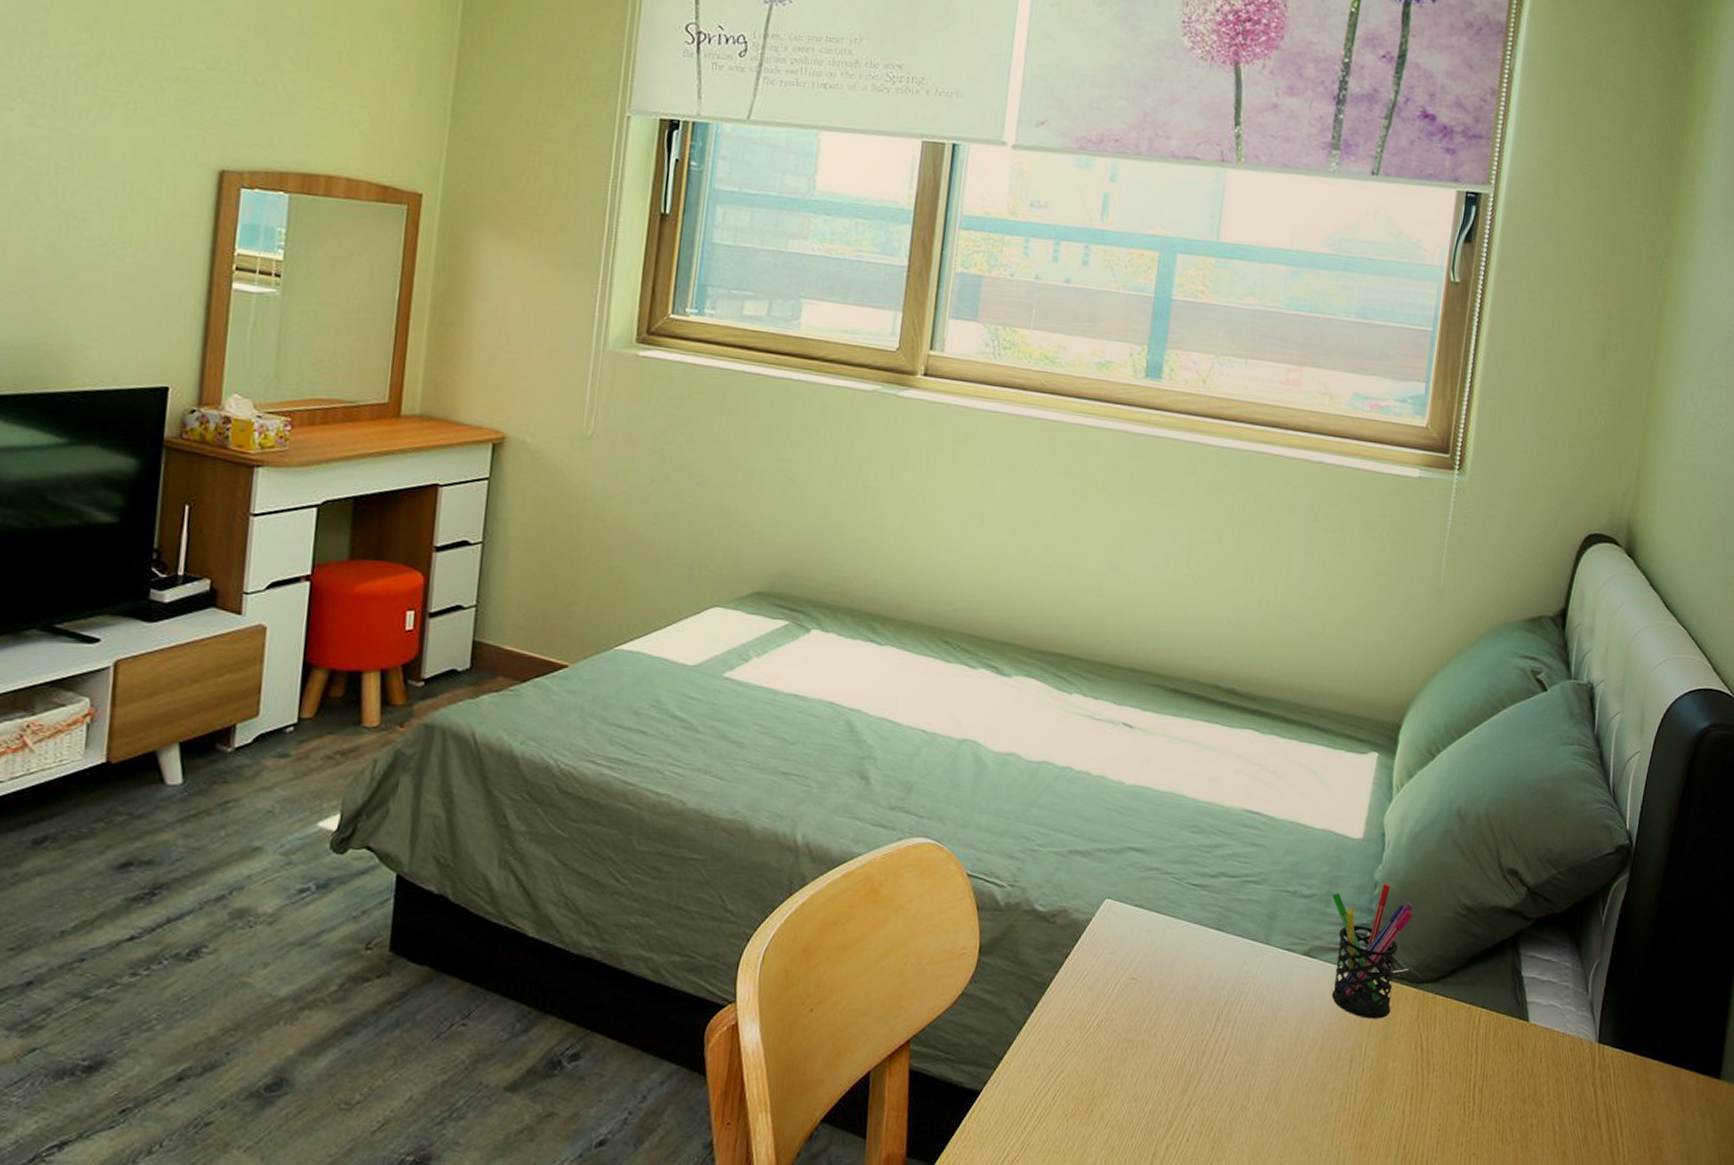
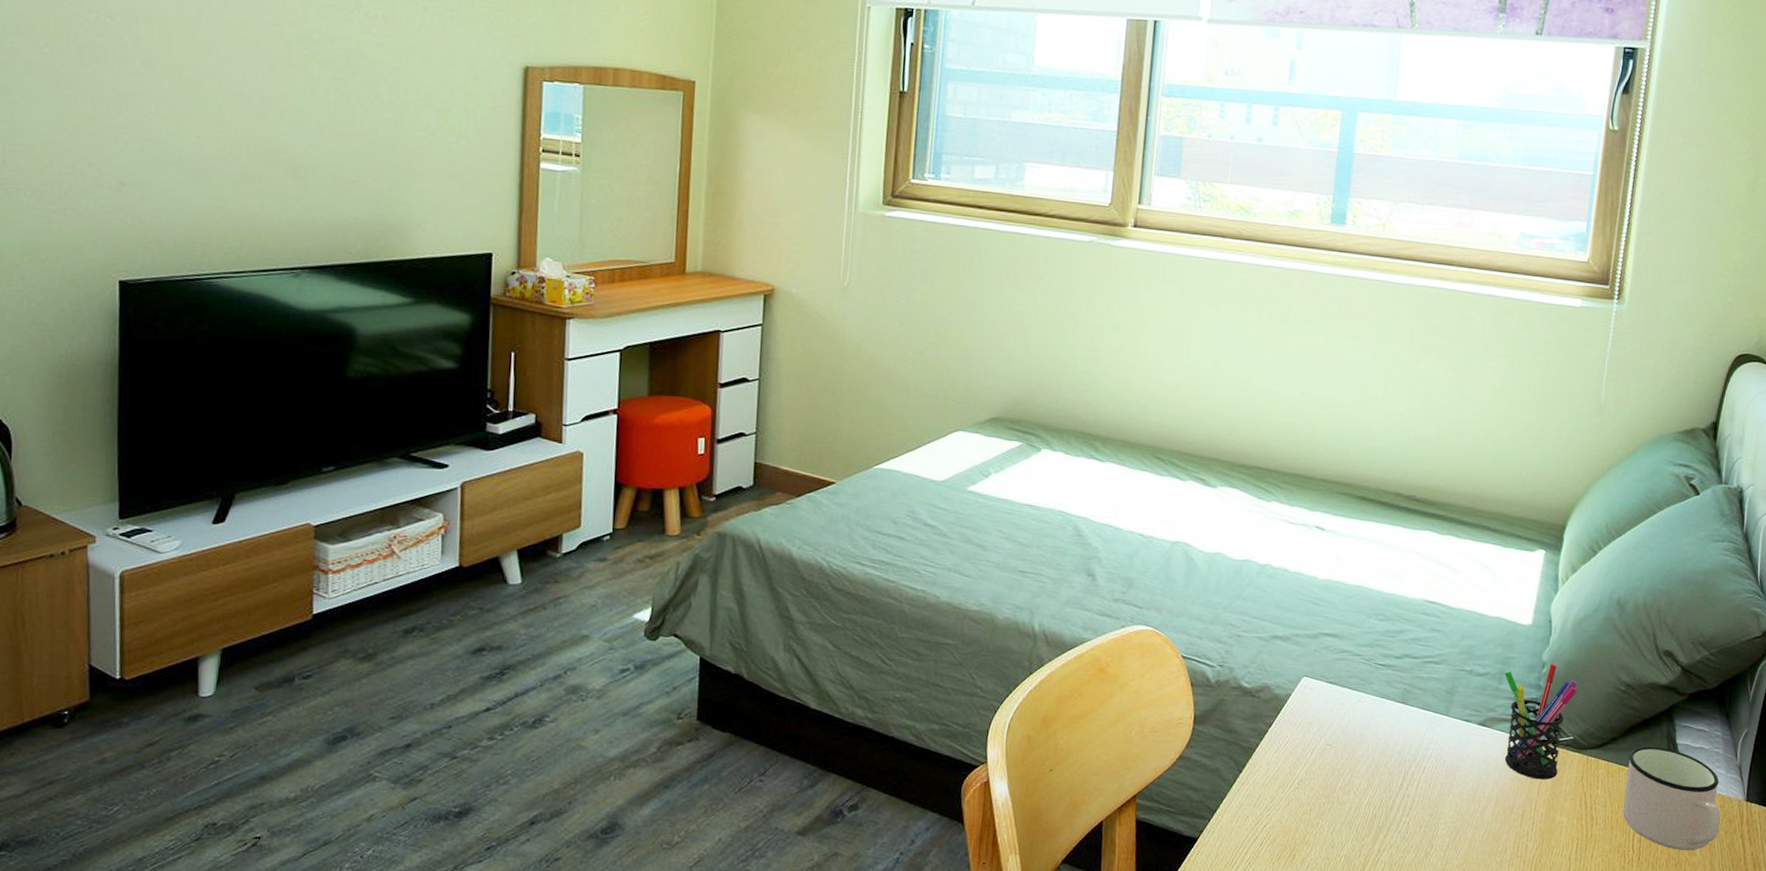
mug: none [1462,979,1571,1102] -> present [1623,746,1721,851]

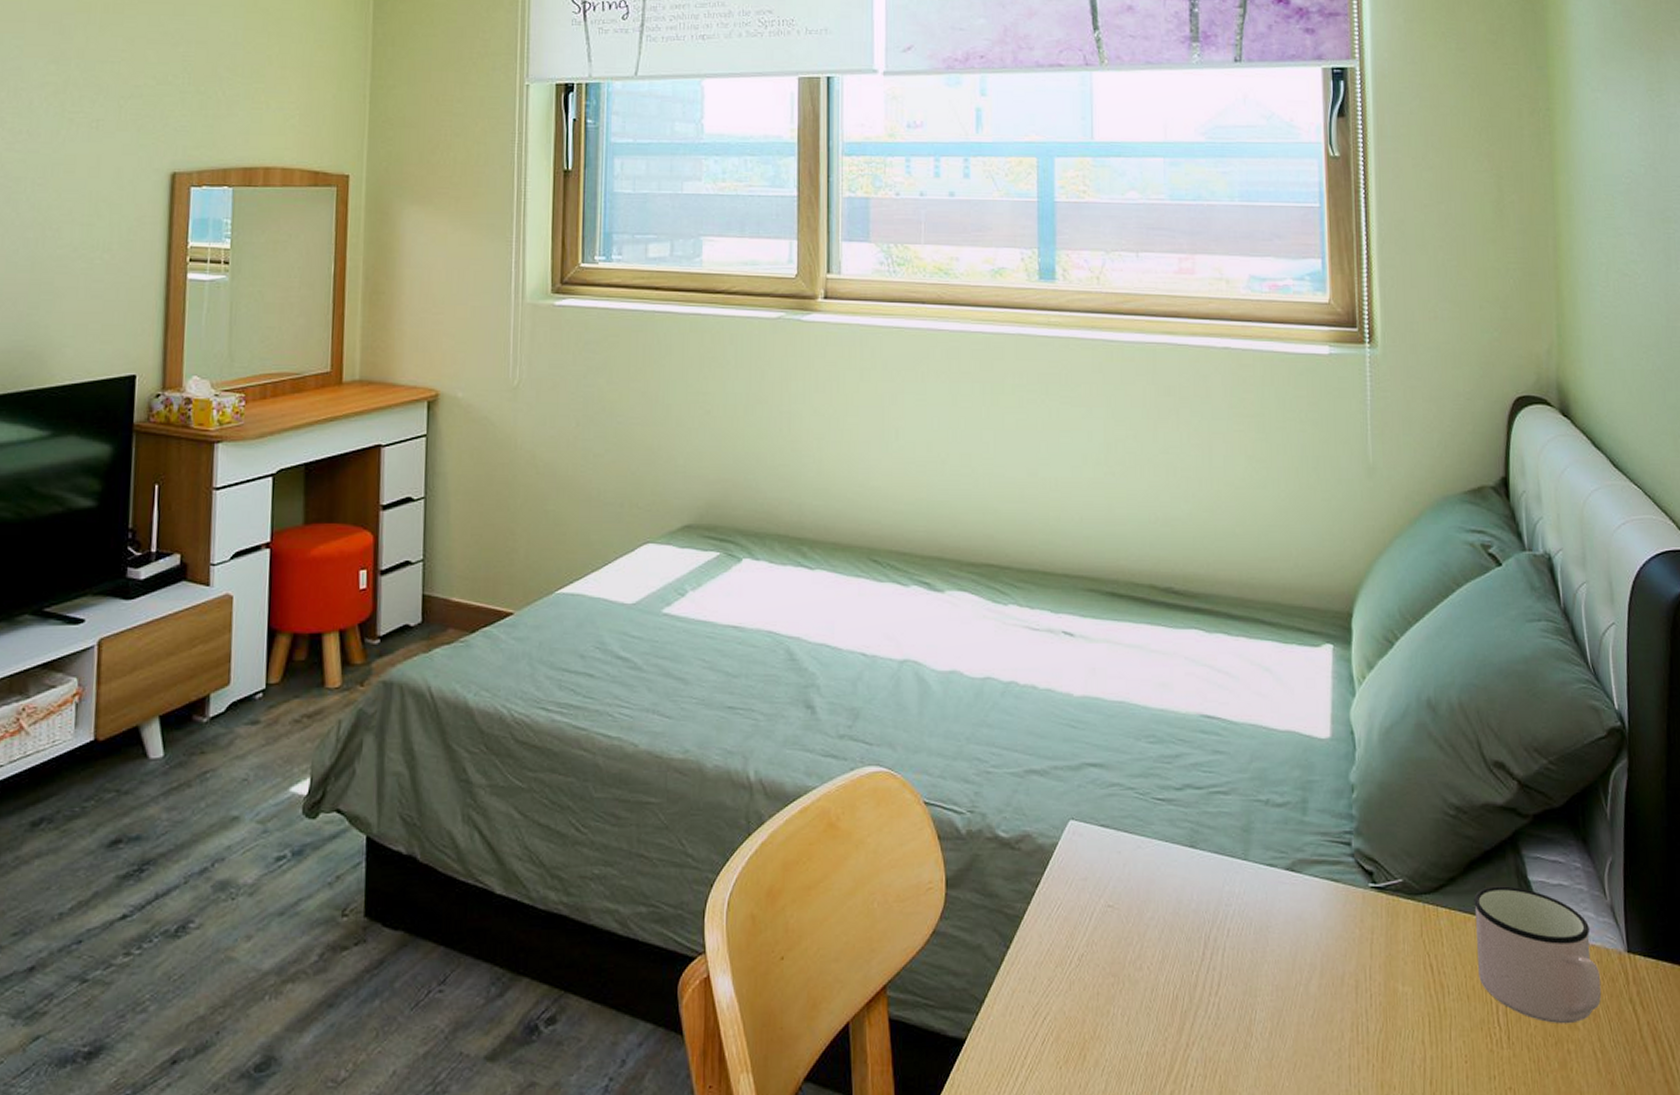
pen holder: present [1504,663,1578,780] -> none [1307,785,1398,938]

